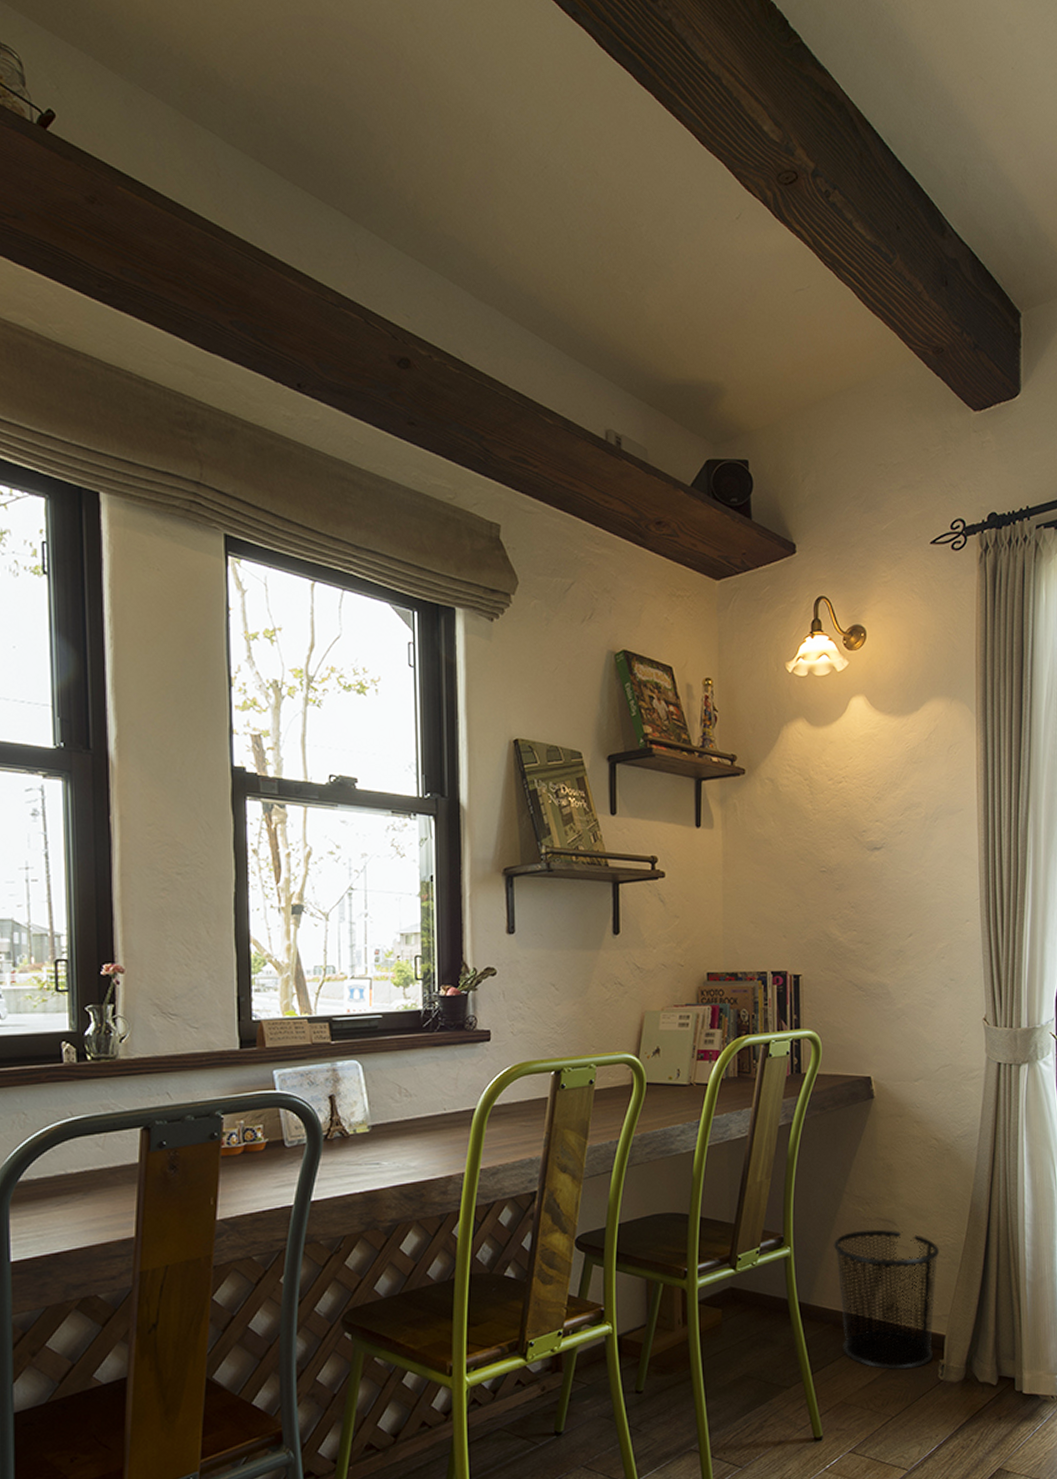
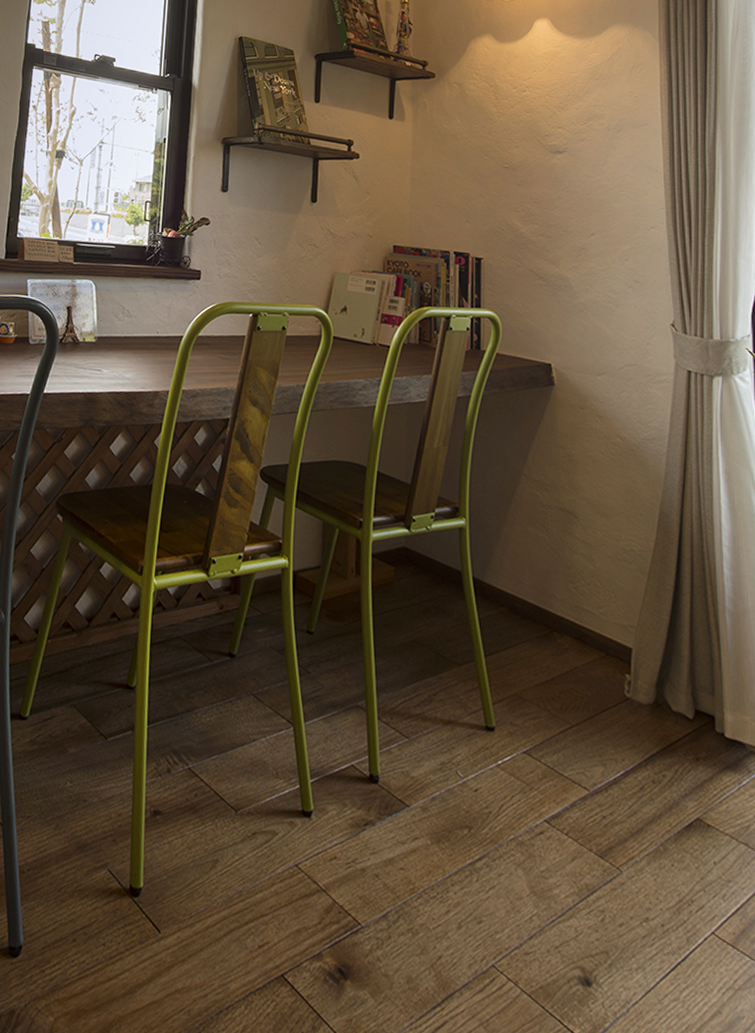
waste bin: present [833,1229,940,1370] -> none [510,516,625,678]

